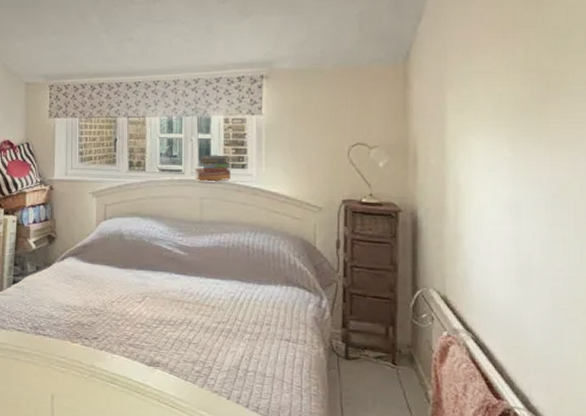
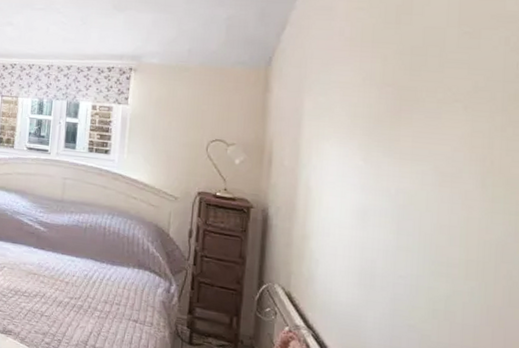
books: present [195,155,231,182] -> none [60,137,95,164]

